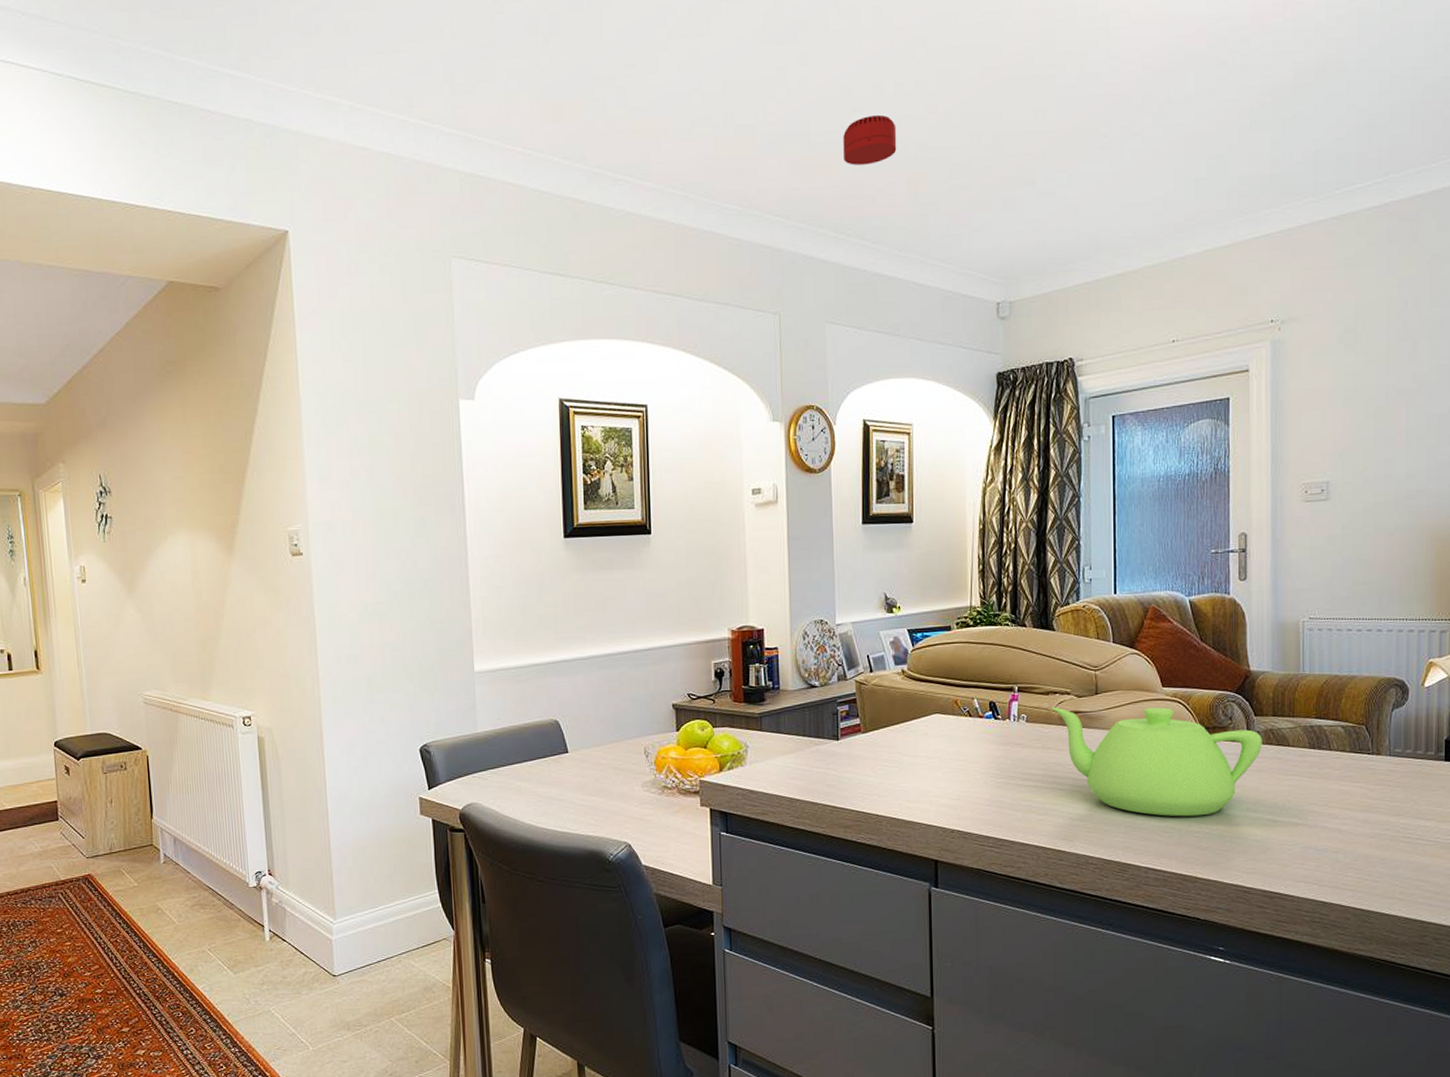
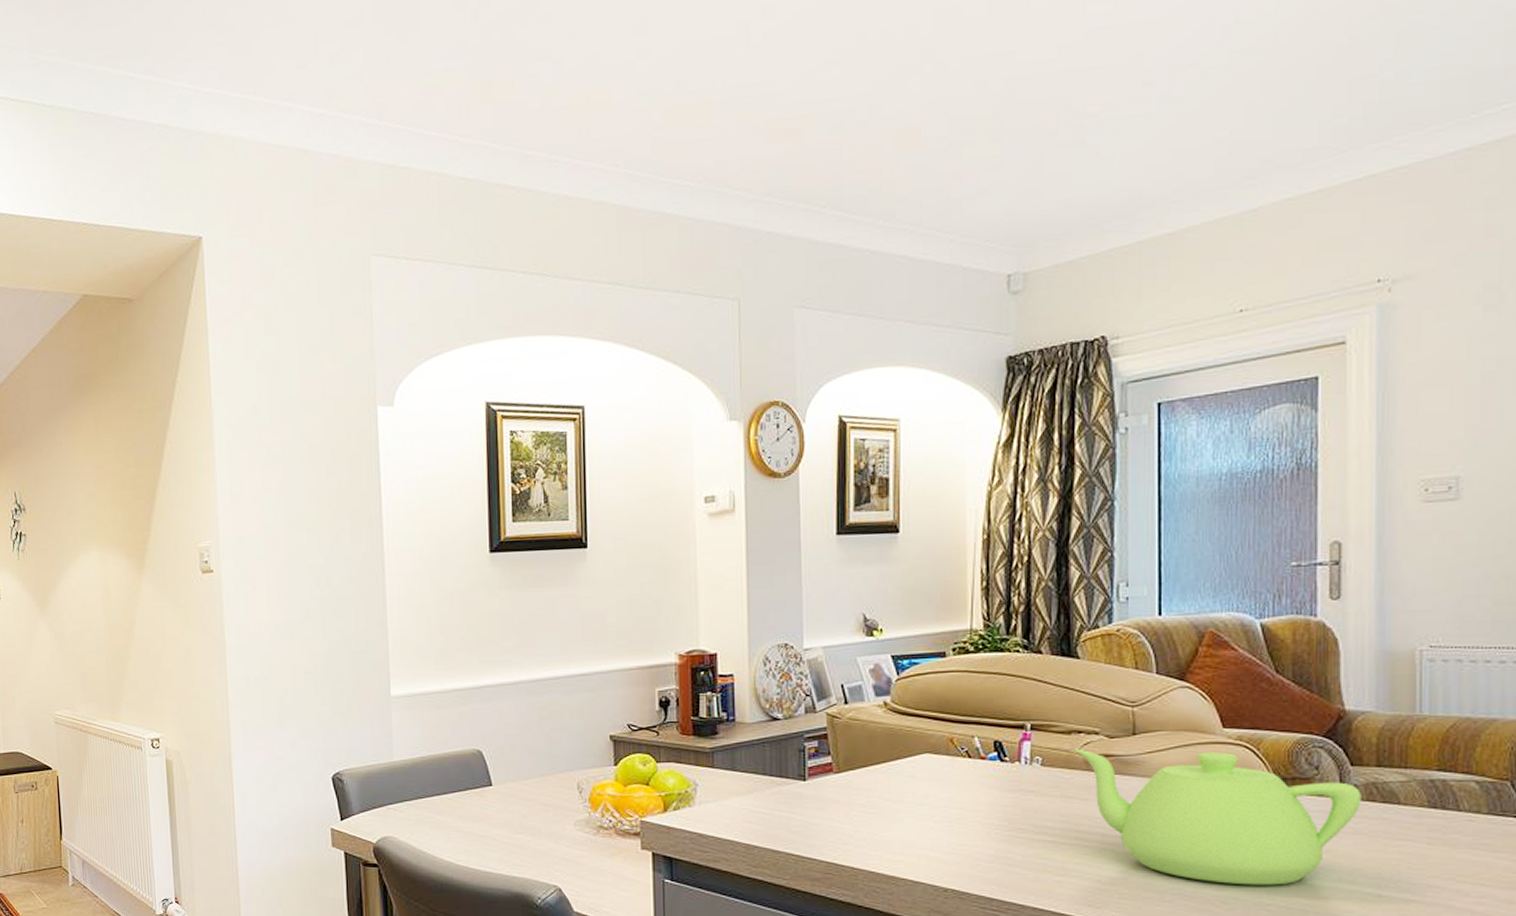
smoke detector: present [843,114,897,165] -> none [817,66,883,127]

